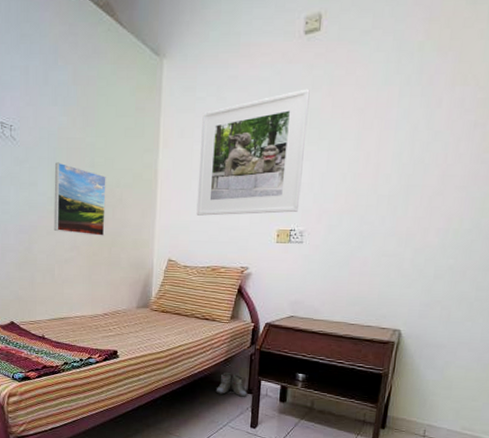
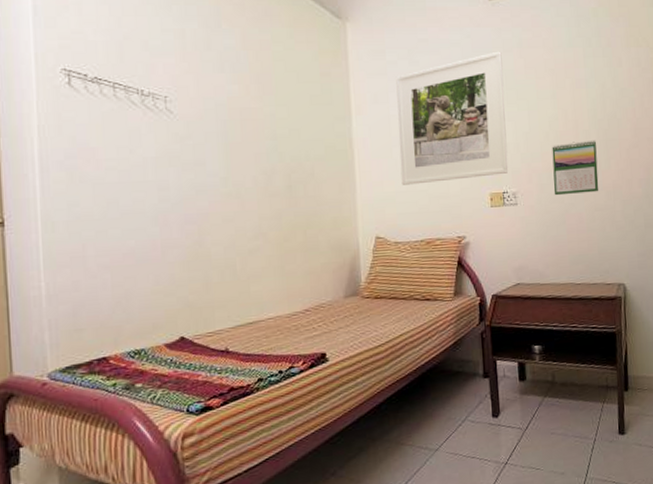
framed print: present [53,162,106,236] -> none [226,136,297,219]
boots: present [215,373,247,397] -> none [448,357,483,385]
calendar: none [341,184,396,238] -> present [552,139,599,196]

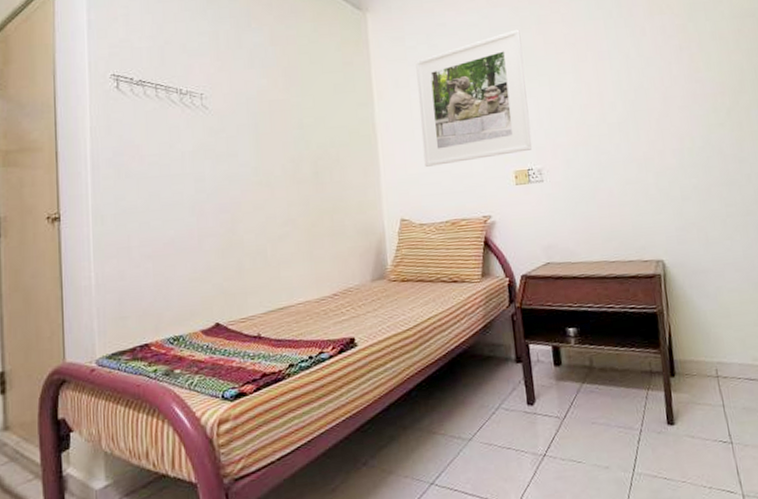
calendar: present [552,139,599,196] -> none [576,111,629,171]

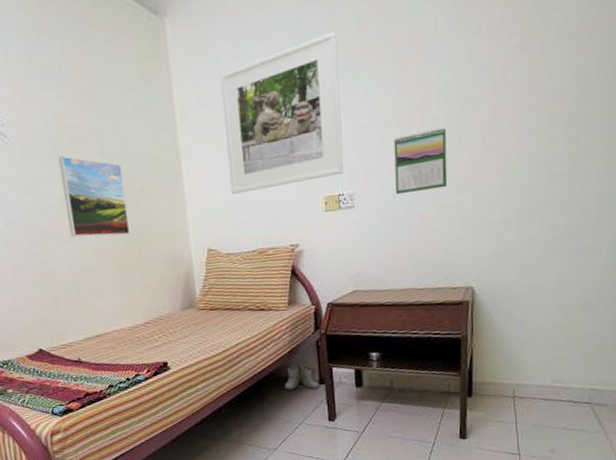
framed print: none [256,127,324,206] -> present [58,156,131,238]
boots: none [479,341,516,370] -> present [284,365,319,391]
calendar: none [576,111,629,171] -> present [393,127,448,195]

